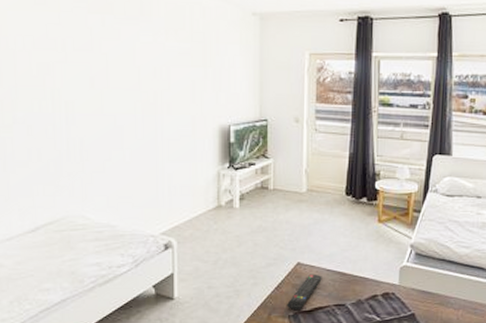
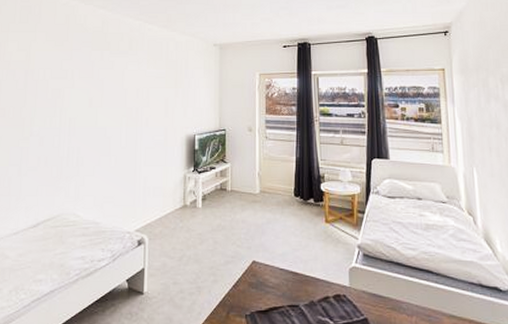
remote control: present [287,274,322,311] -> none [244,272,276,310]

